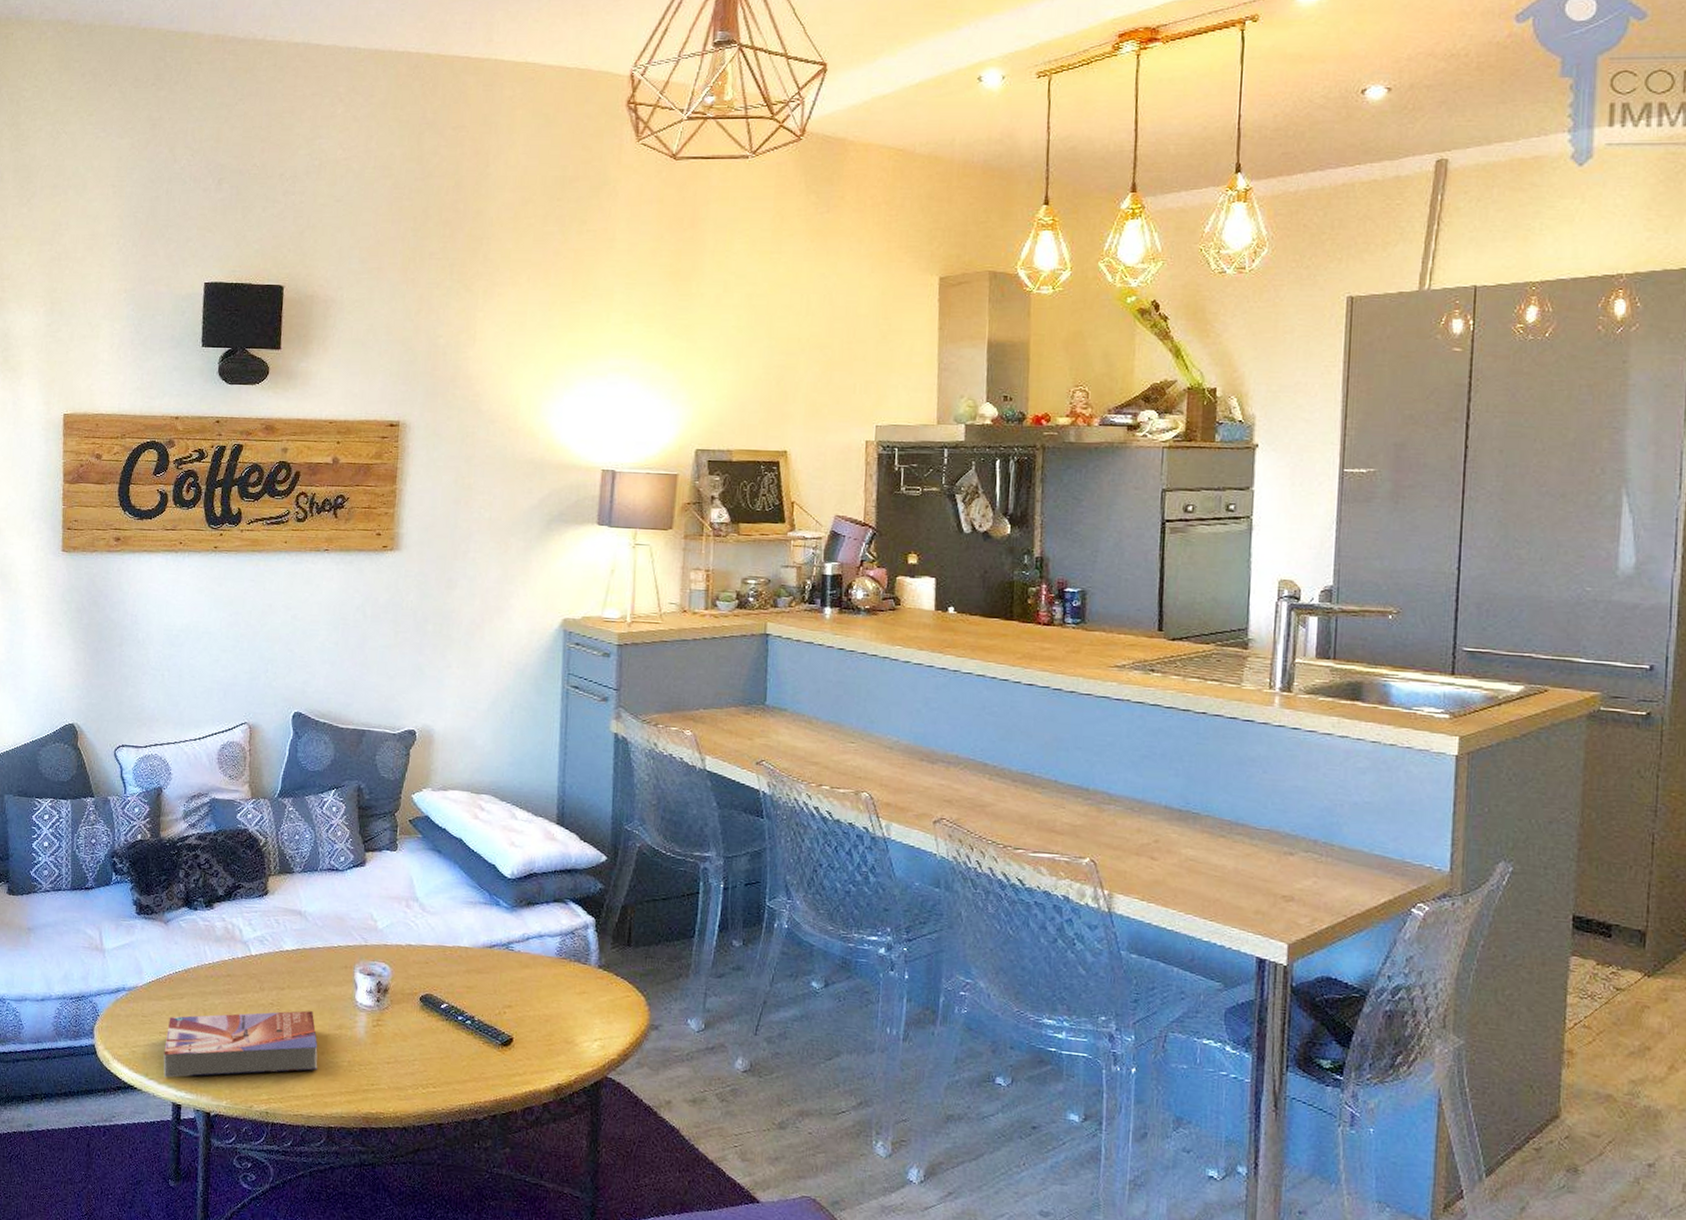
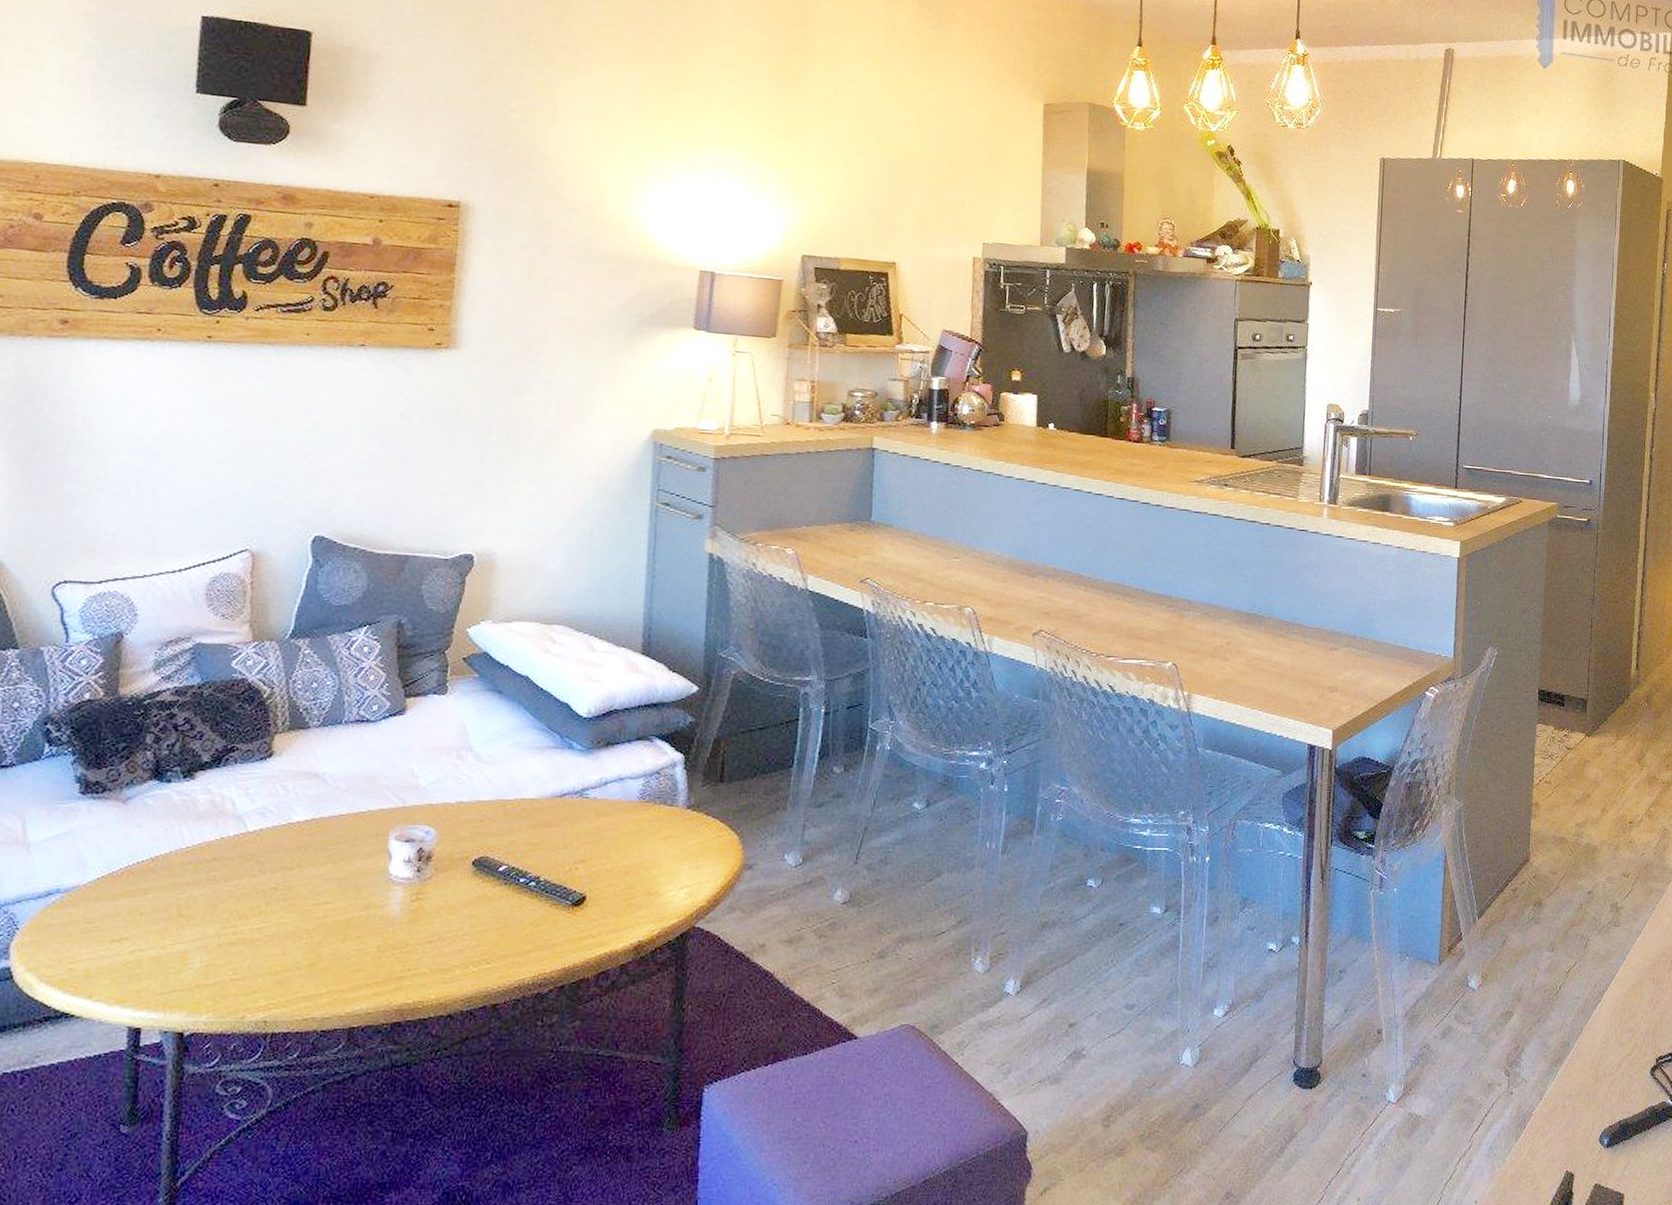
textbook: present [163,1010,318,1078] -> none [115,892,337,996]

